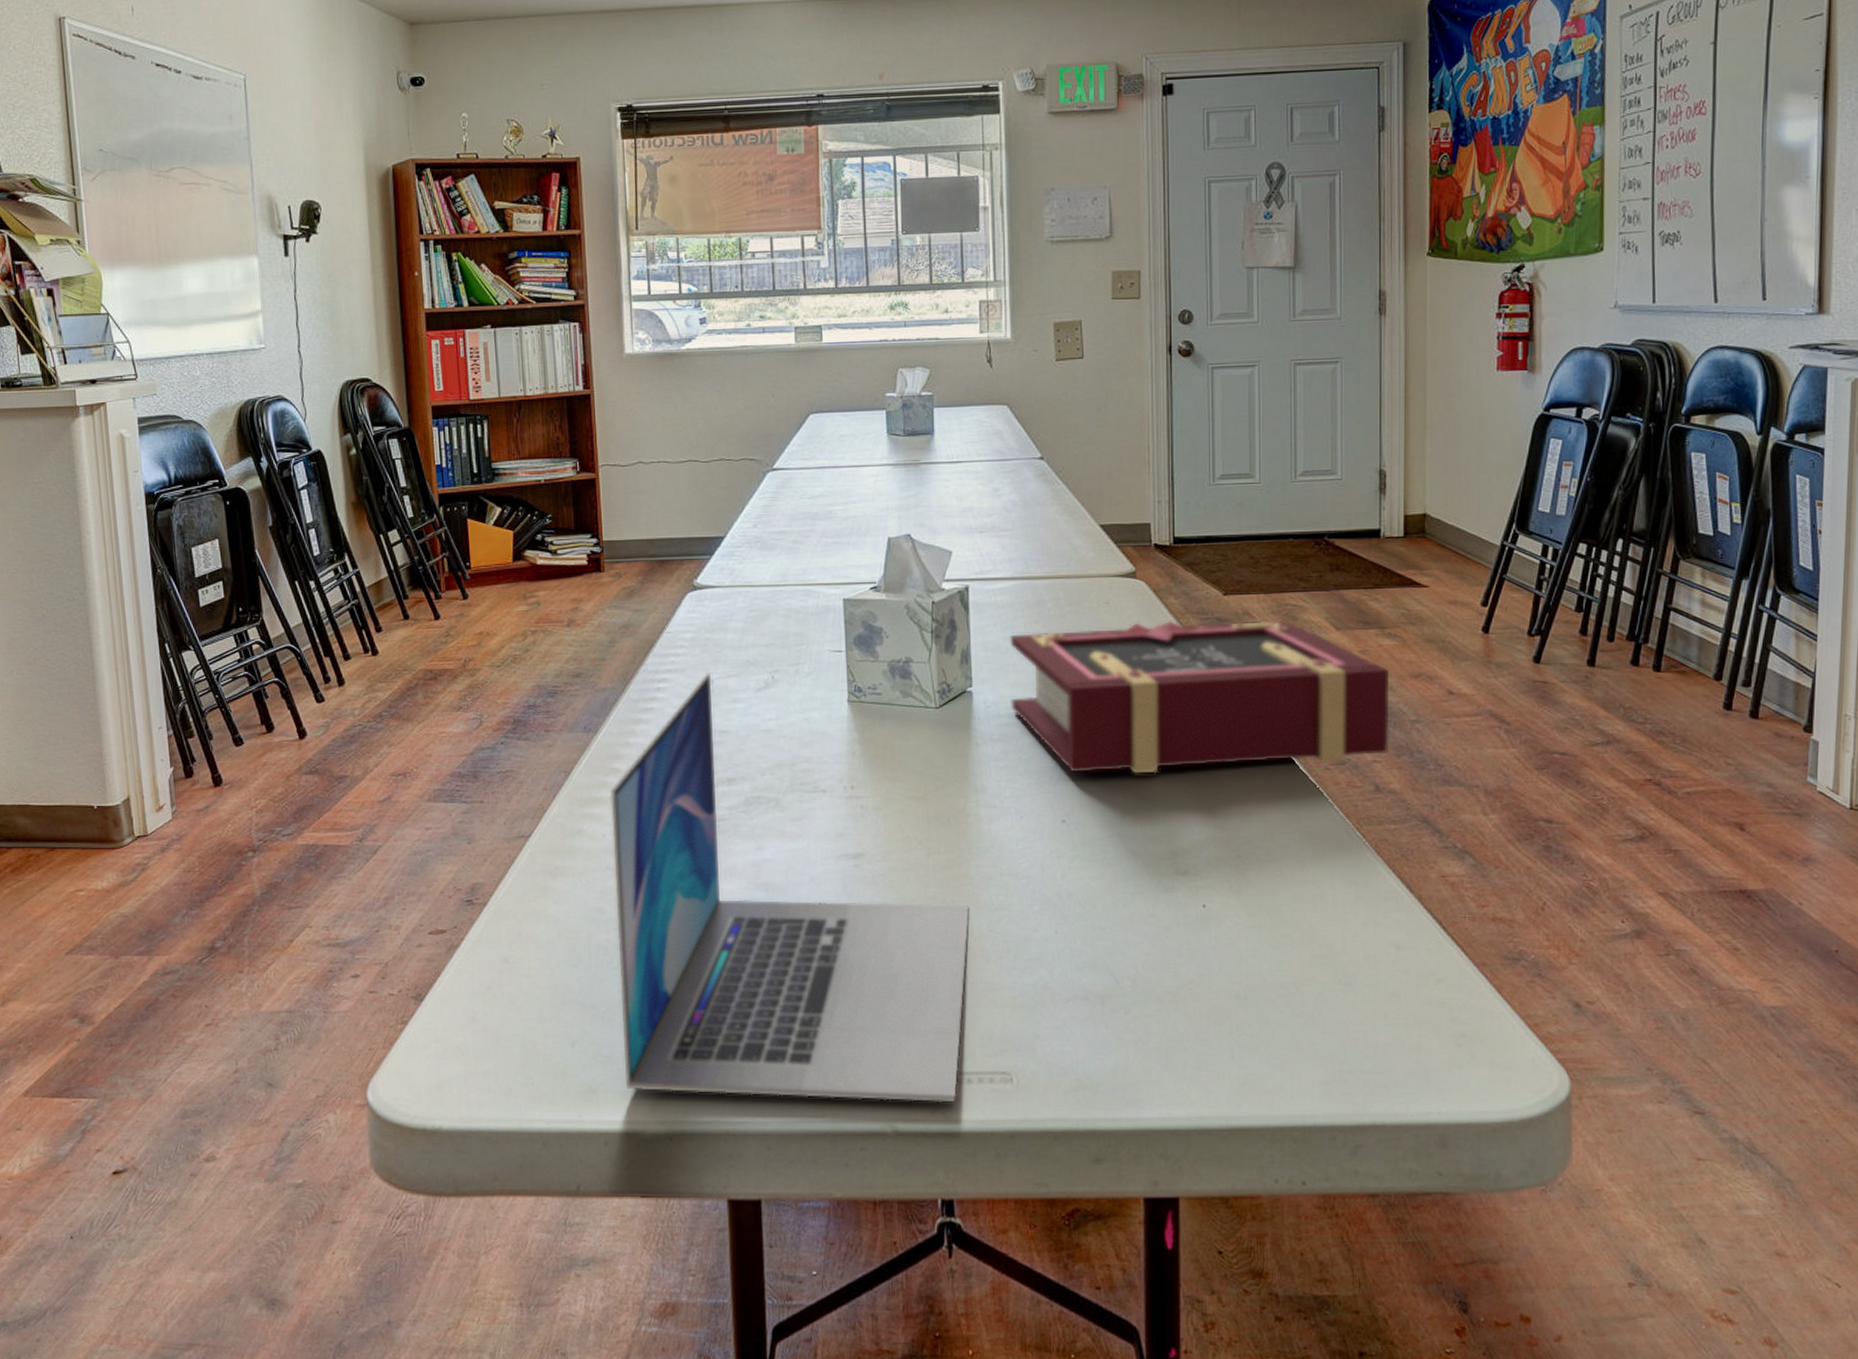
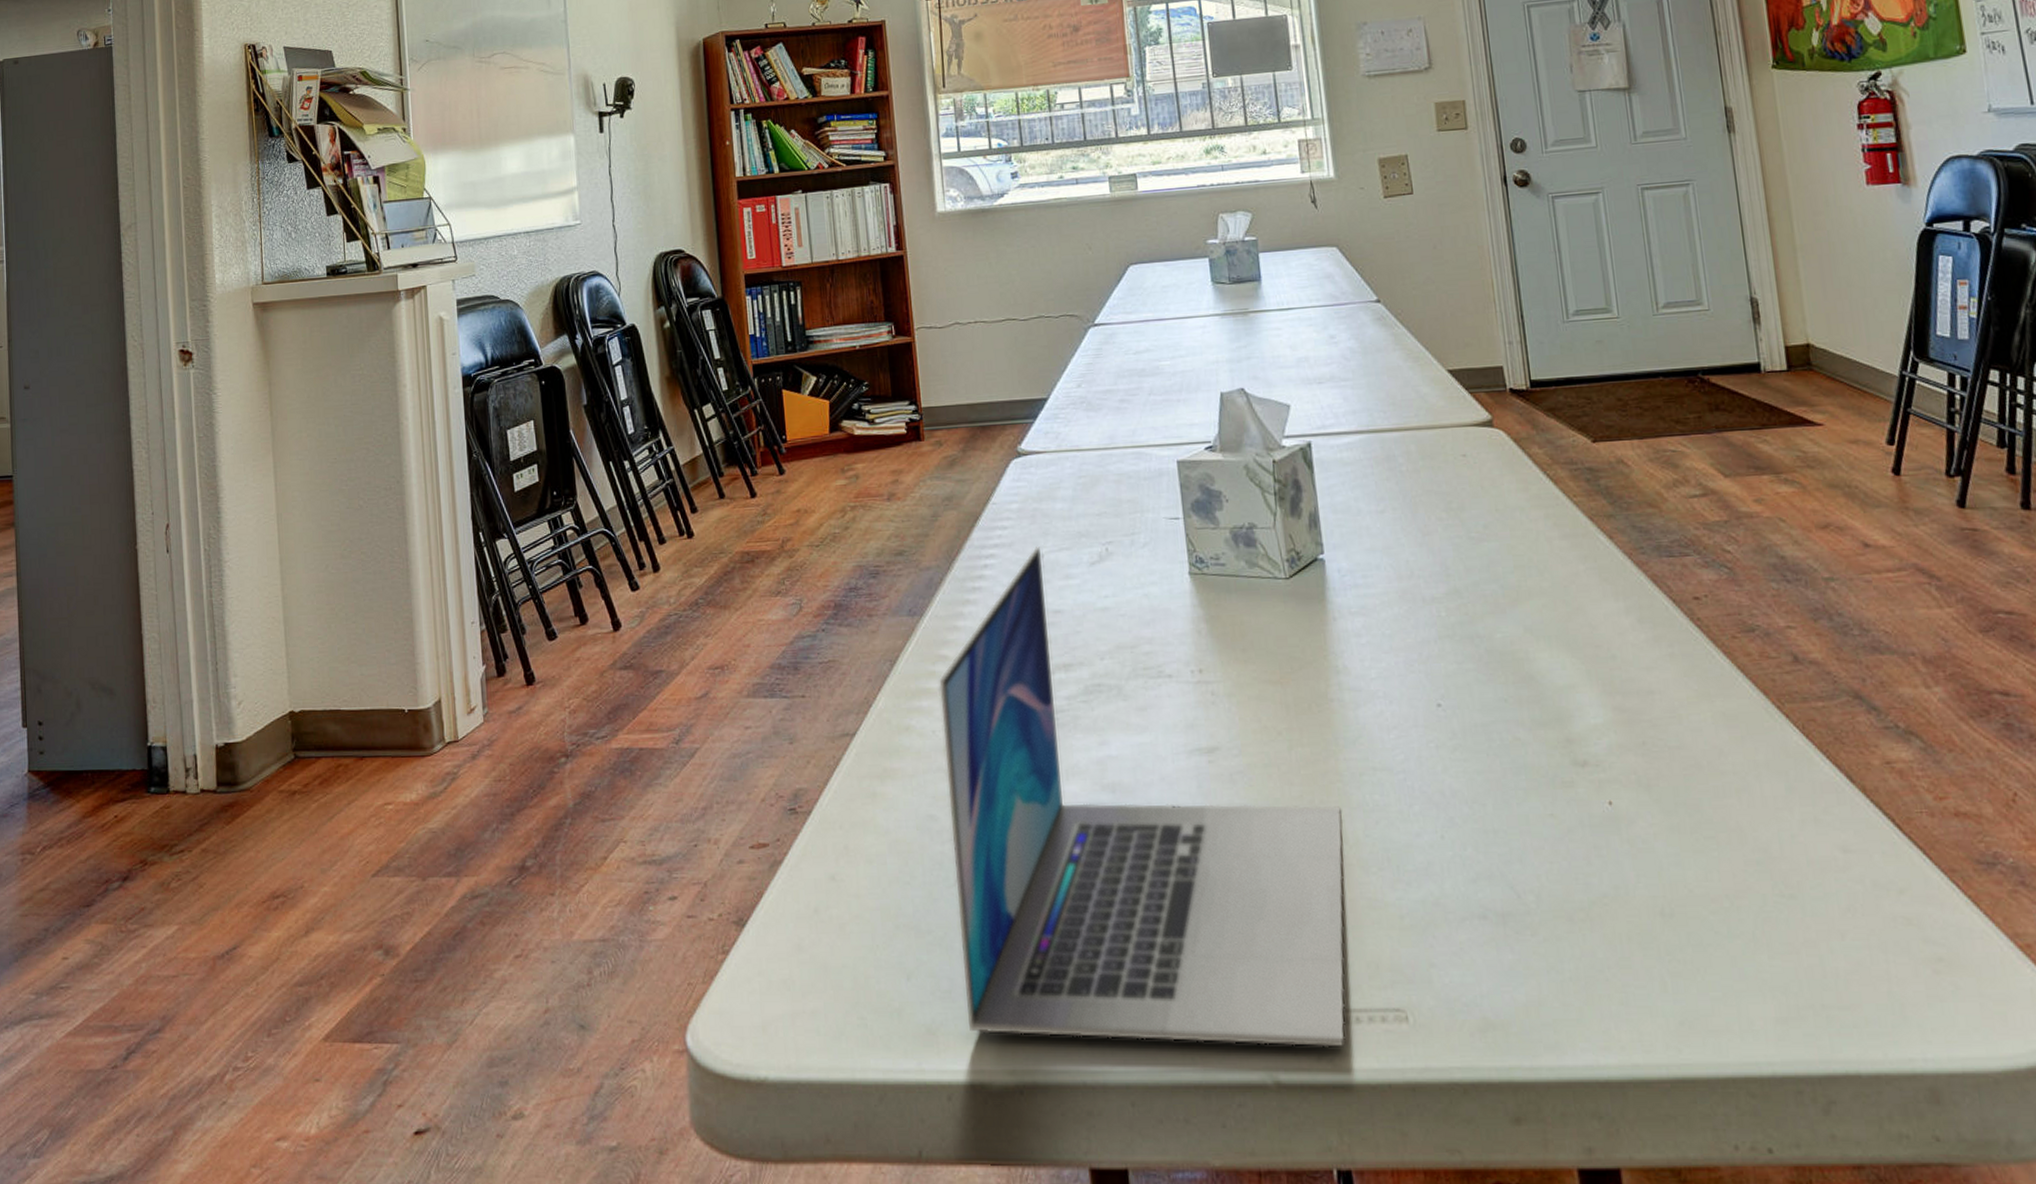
book: present [1010,620,1389,774] -> none [1360,468,1803,649]

